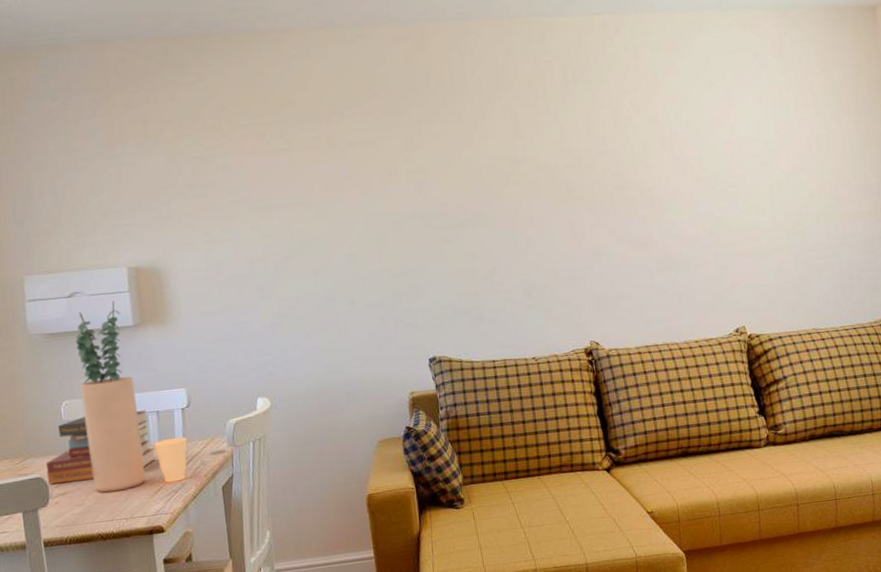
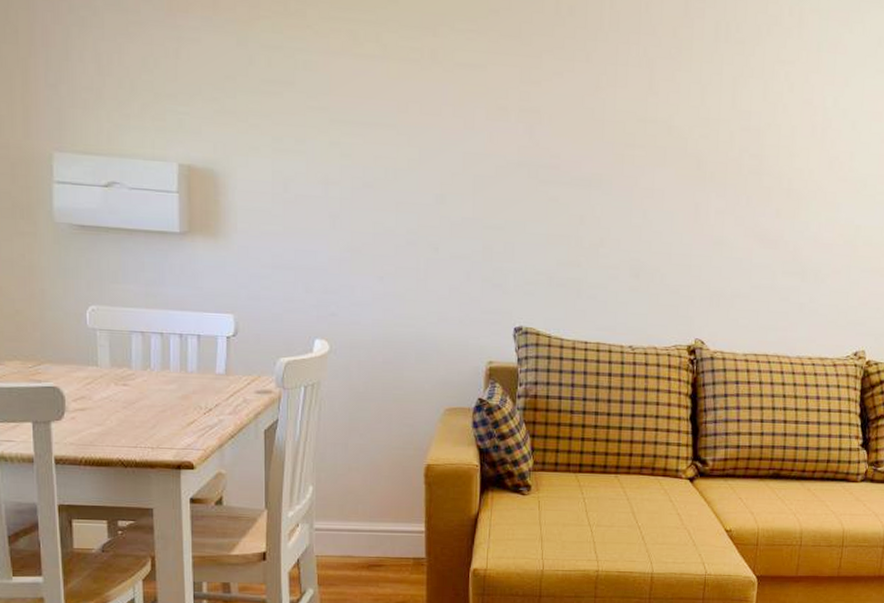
books: present [45,410,156,485] -> none [63,327,193,398]
vase: present [76,300,146,493] -> none [110,199,179,417]
cup: present [152,437,188,483] -> none [190,367,231,417]

